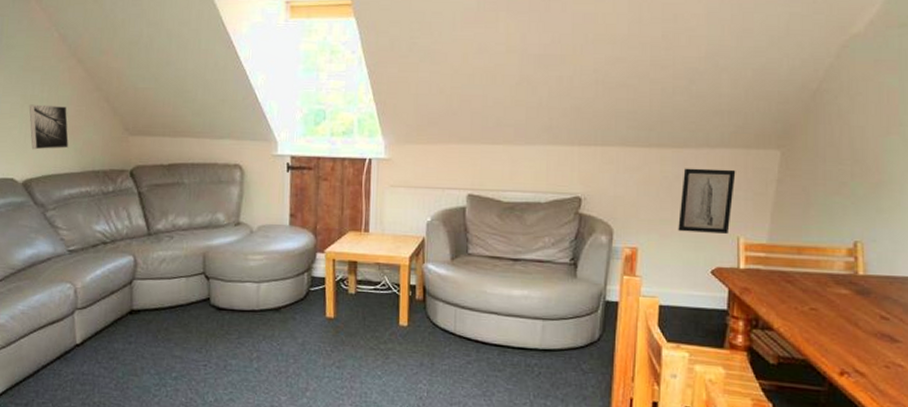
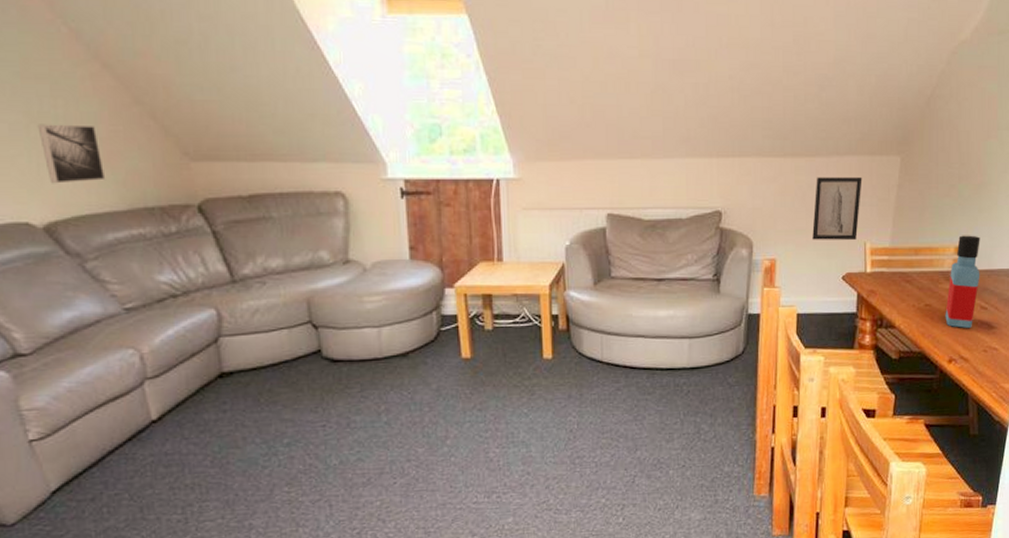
bottle: none [835,236,880,339] -> present [945,235,980,328]

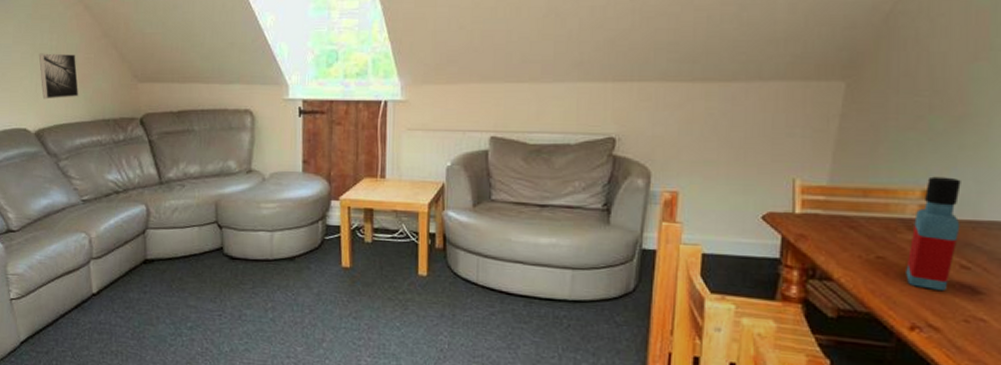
wall art: present [812,176,863,240] -> none [725,103,793,175]

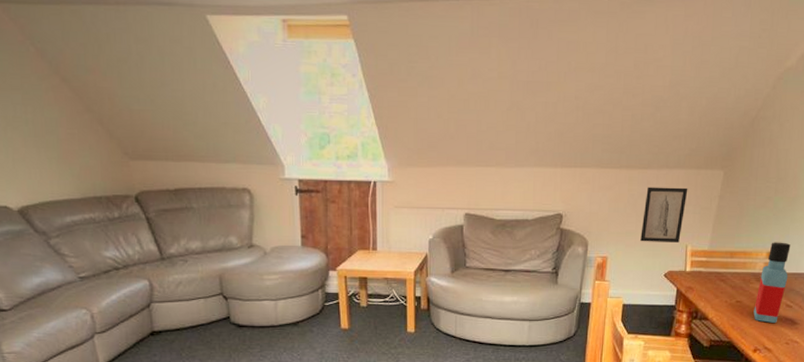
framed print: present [38,53,79,99] -> none [12,126,65,176]
wall art: none [725,103,793,175] -> present [640,187,688,242]

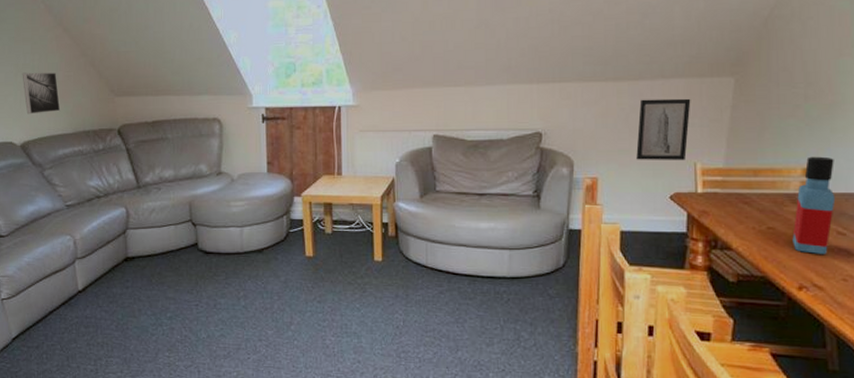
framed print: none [12,126,65,176] -> present [22,72,61,115]

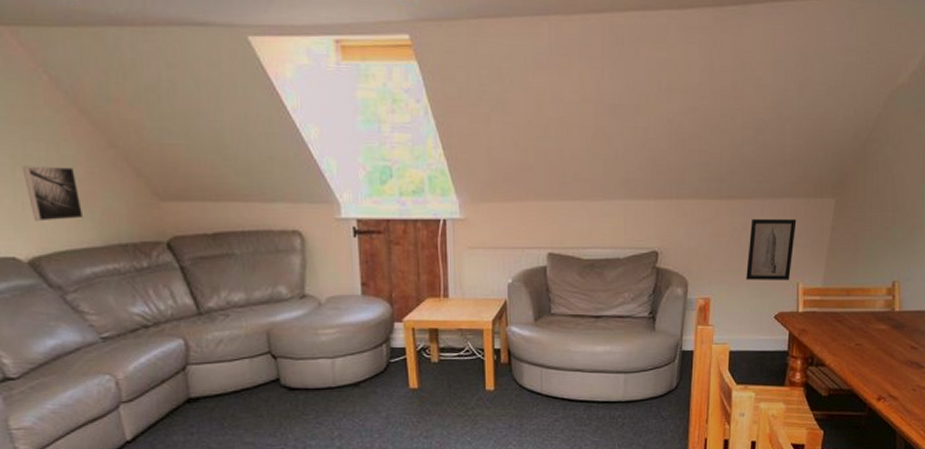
bottle: present [792,156,836,254] -> none [875,276,913,367]

